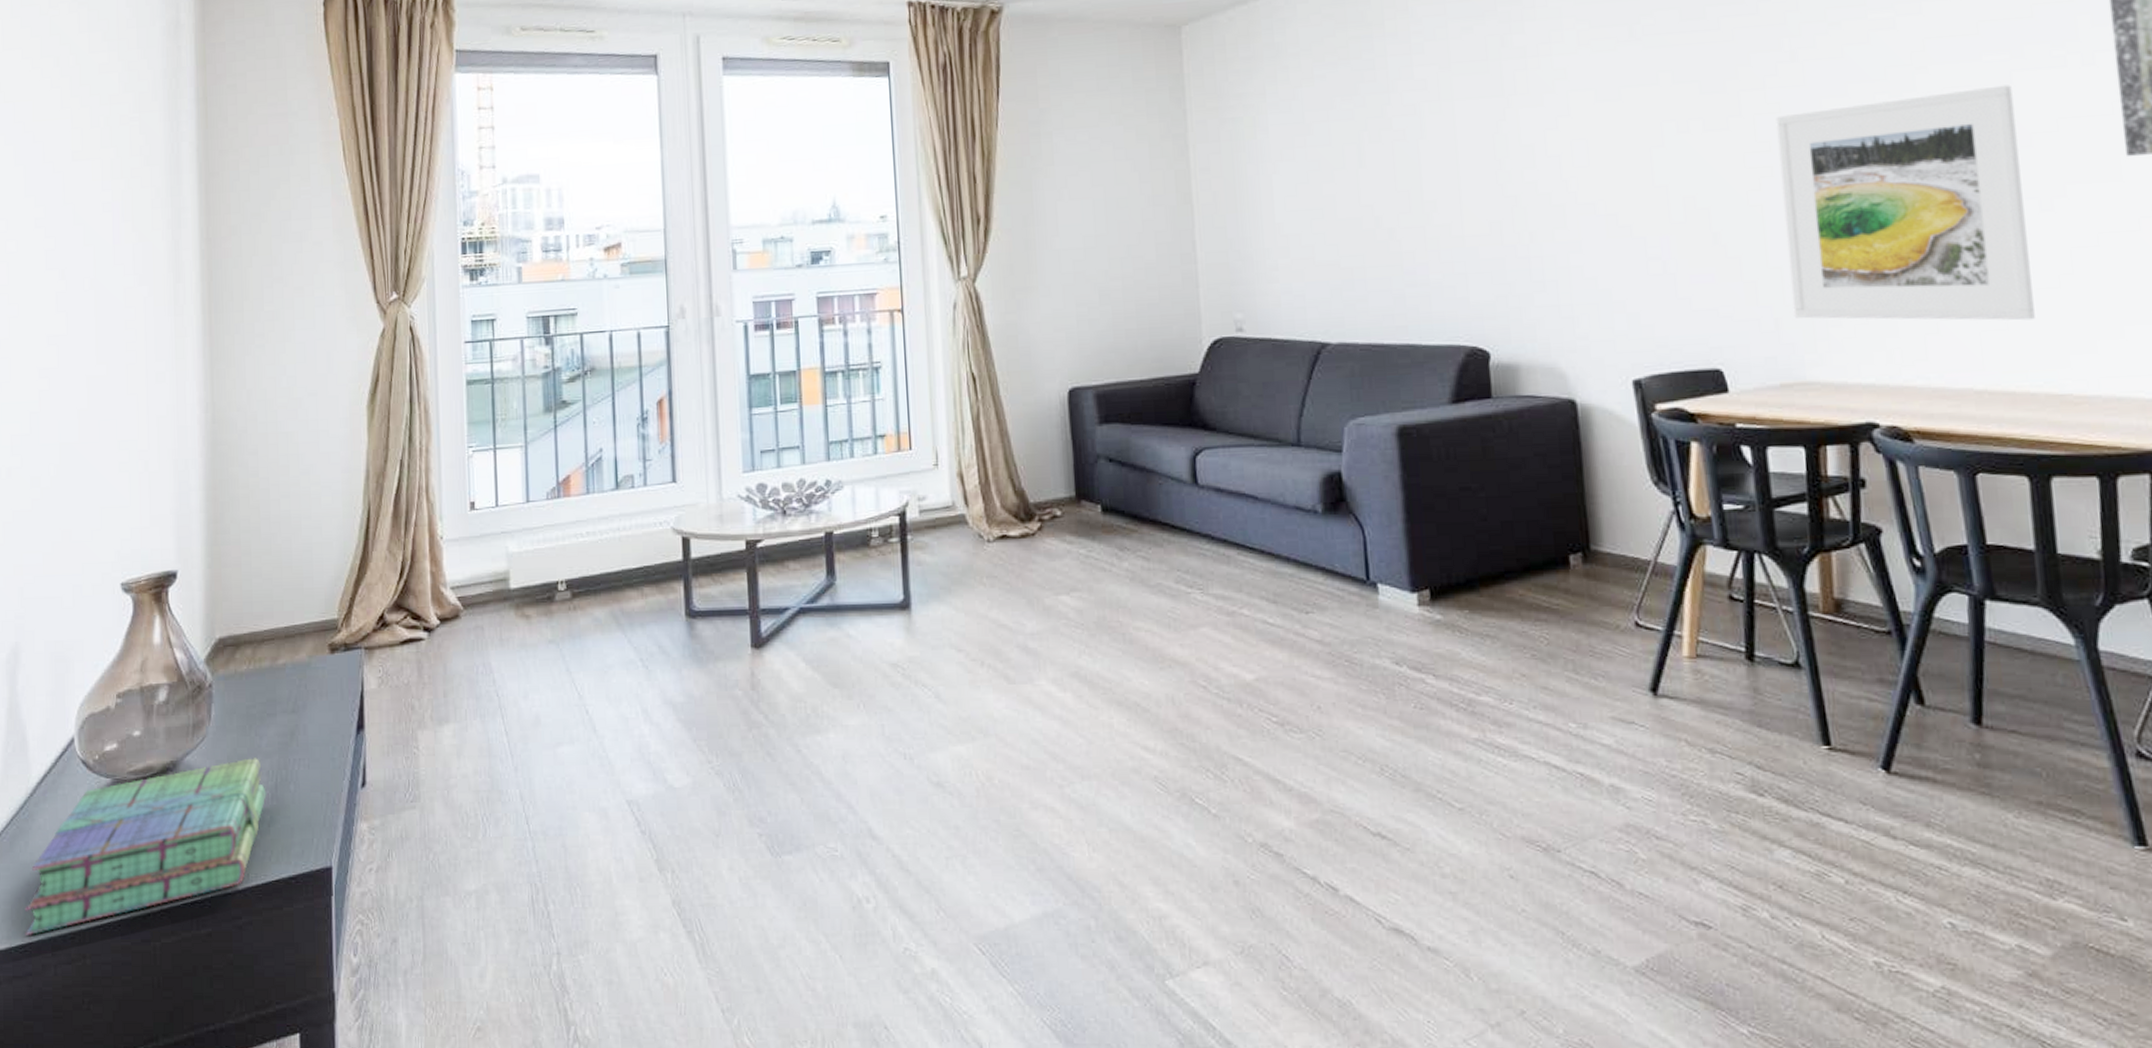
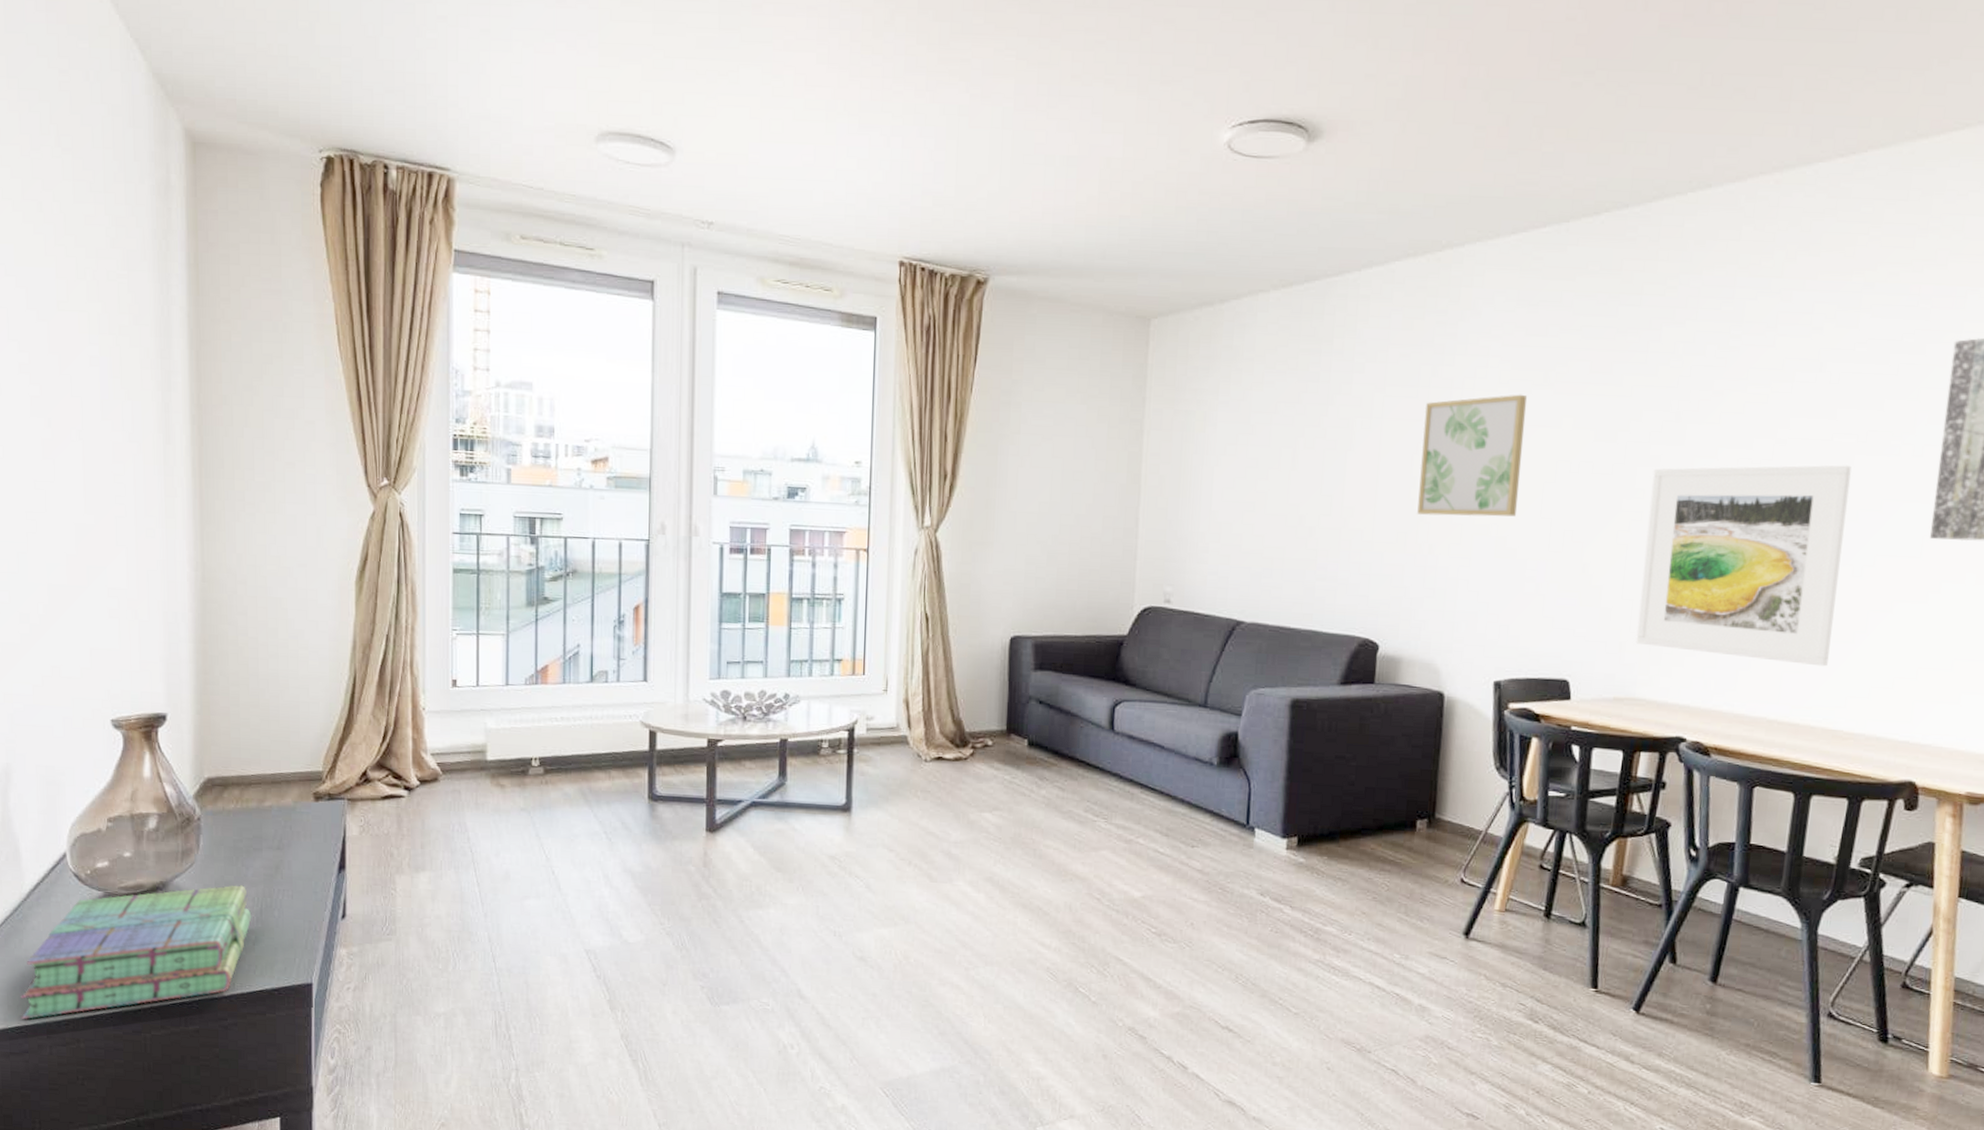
wall art: none [1499,53,1625,200] -> present [1417,394,1528,517]

